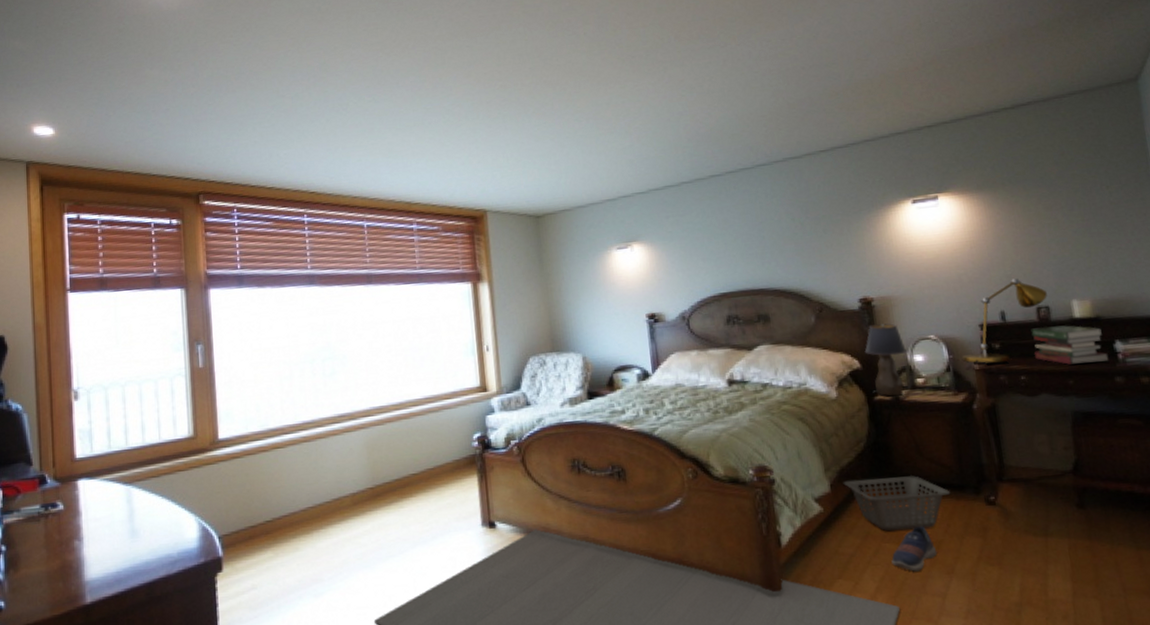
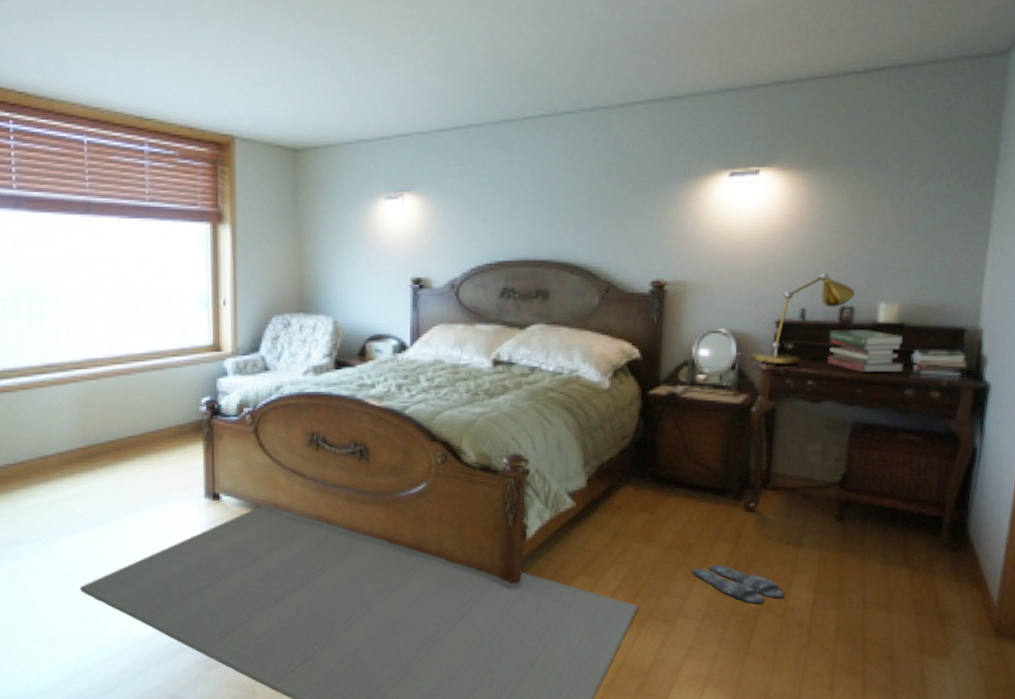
laundry basket: present [843,475,951,532] -> none [601,476,711,531]
table lamp: present [864,323,907,397] -> none [647,312,693,392]
shoe: present [891,526,938,572] -> none [637,528,686,573]
slippers: none [946,560,1042,598] -> present [692,565,784,604]

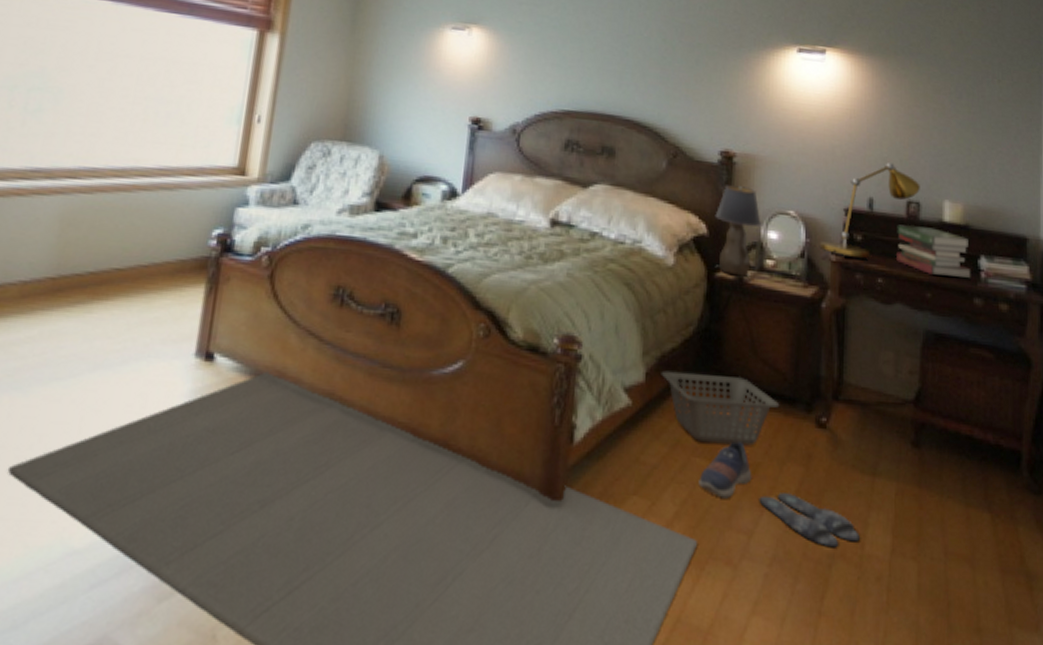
laundry basket: none [601,476,711,531] -> present [661,370,780,446]
shoe: none [637,528,686,573] -> present [698,441,752,499]
table lamp: none [647,312,693,392] -> present [714,185,761,277]

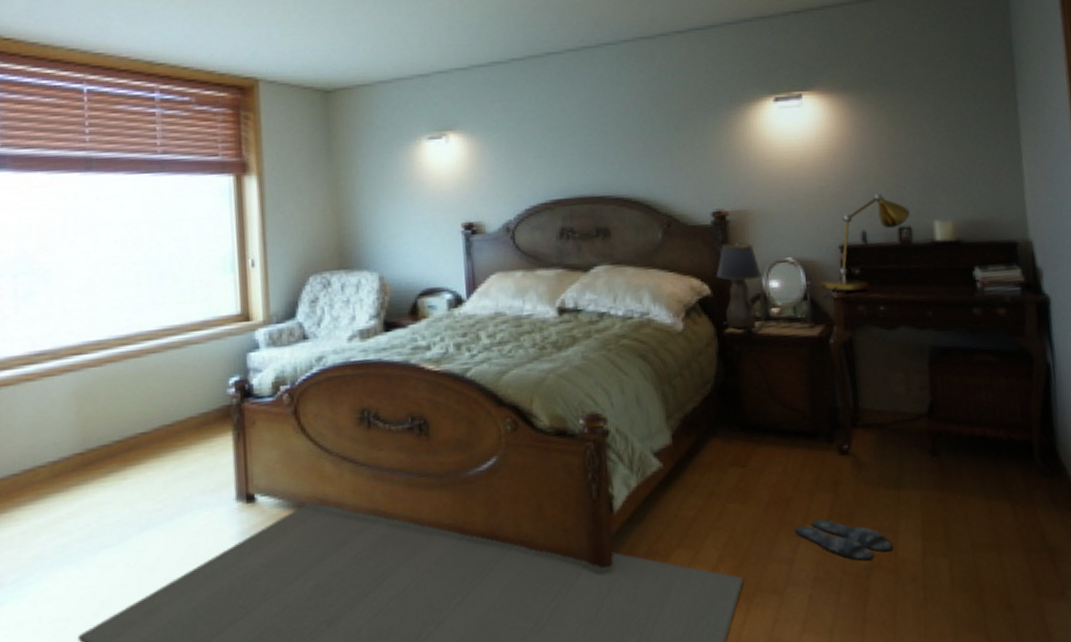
laundry basket: present [661,370,780,446] -> none [686,422,803,490]
shoe: present [698,441,752,499] -> none [736,481,786,536]
books: present [895,224,971,279] -> none [892,249,968,295]

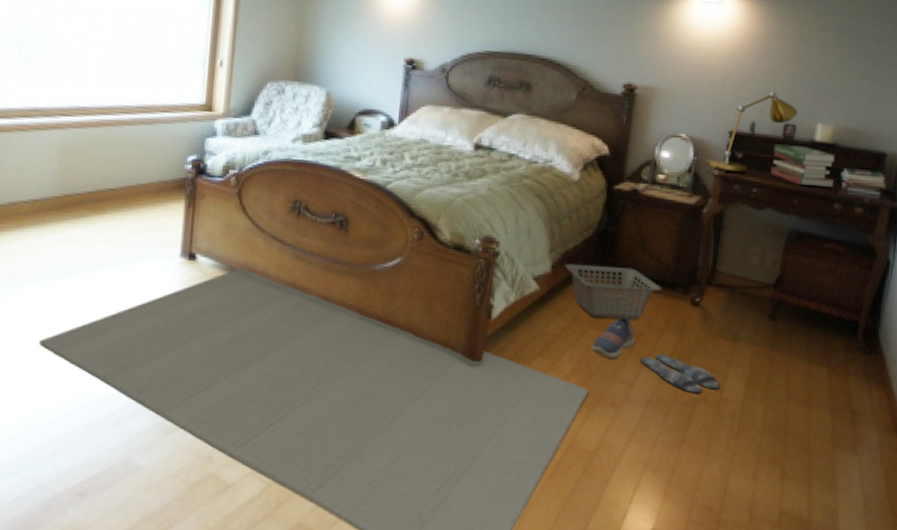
laundry basket: none [686,422,803,490] -> present [564,263,662,320]
table lamp: present [716,242,762,330] -> none [614,113,656,189]
shoe: none [736,481,786,536] -> present [591,317,636,359]
books: none [892,249,968,295] -> present [770,144,836,188]

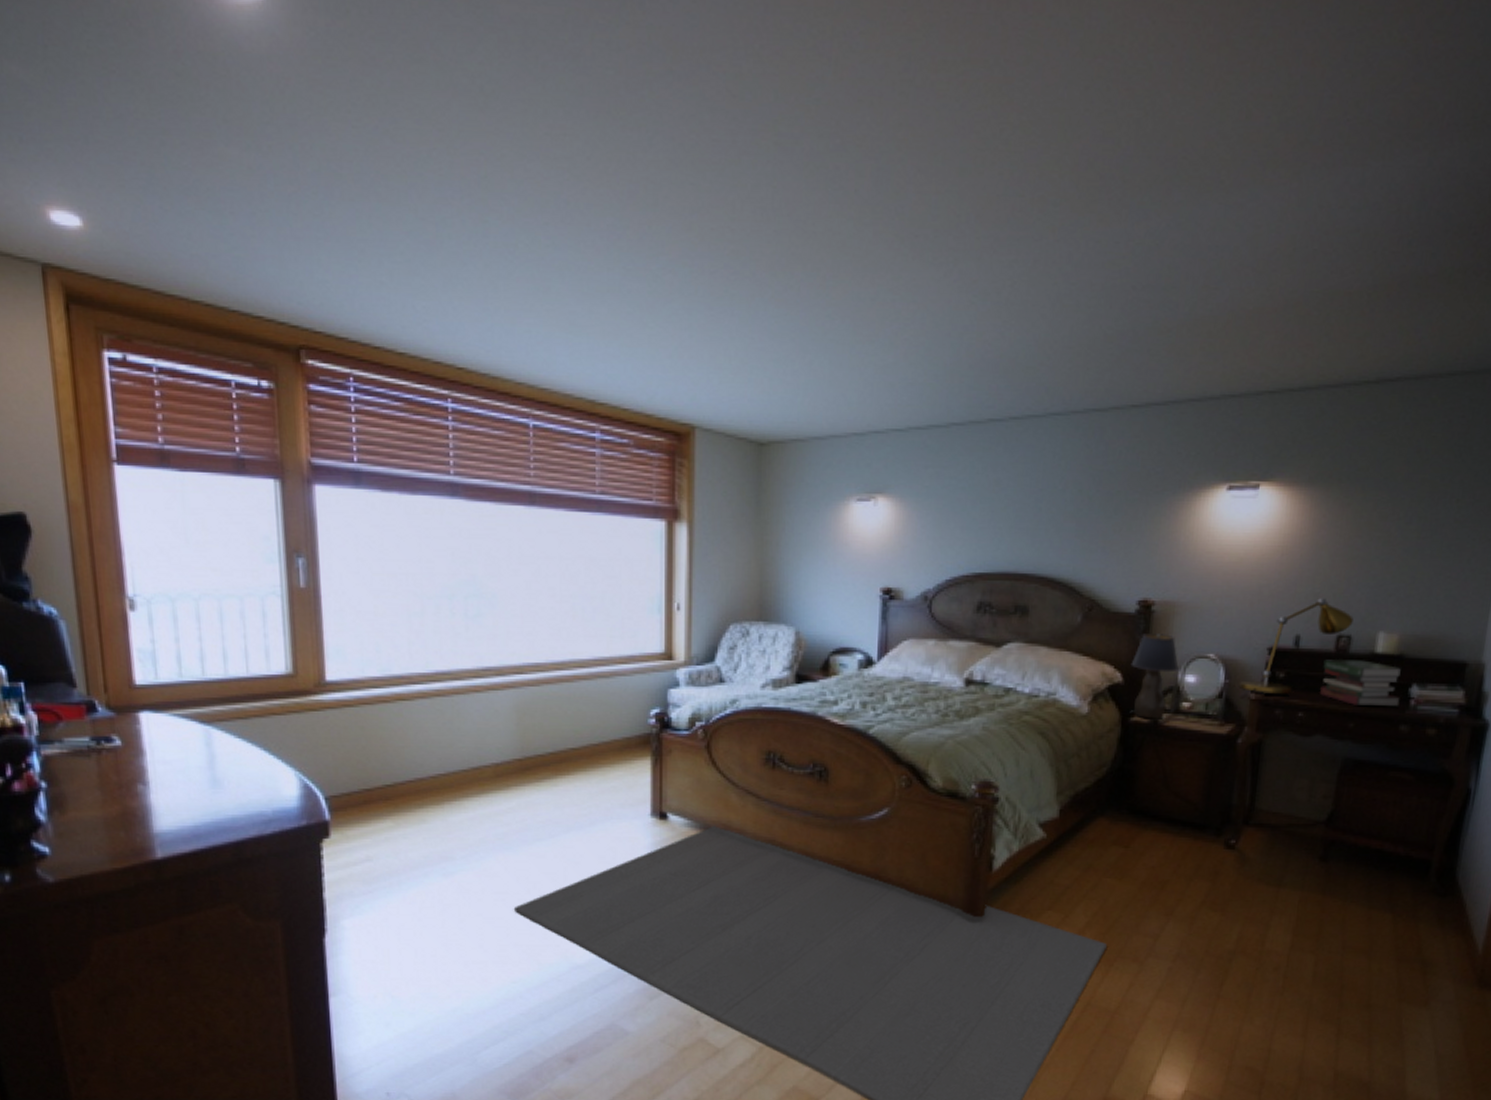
laundry basket: present [564,263,662,320] -> none [1074,807,1190,867]
shoe: present [591,317,636,359] -> none [1109,864,1160,910]
table lamp: none [614,113,656,189] -> present [1130,634,1179,719]
slippers: present [640,354,720,394] -> none [1165,904,1261,946]

